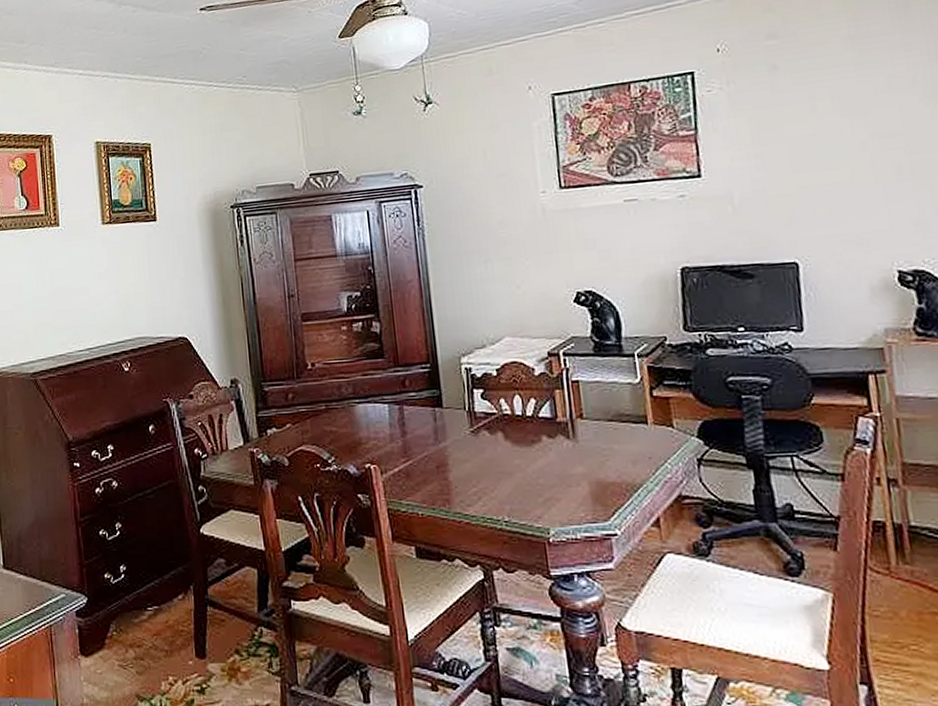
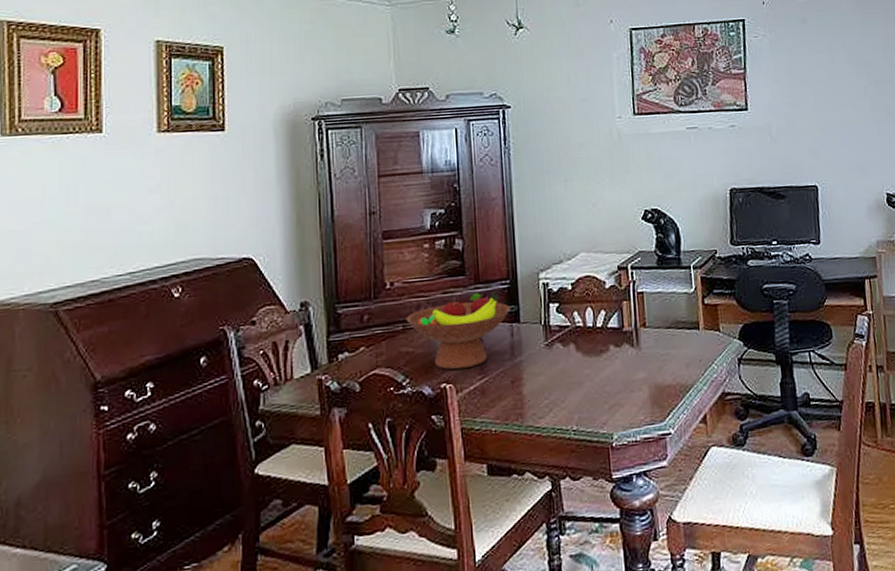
fruit bowl: none [328,374,432,451] -> present [406,291,511,370]

